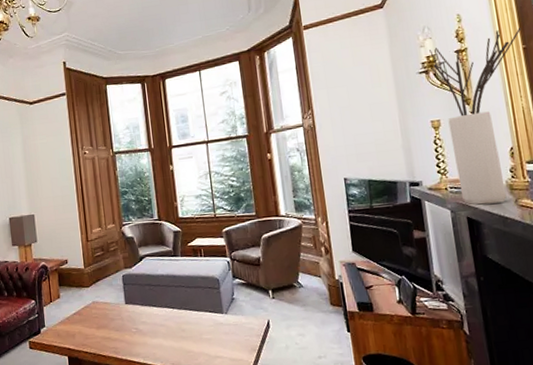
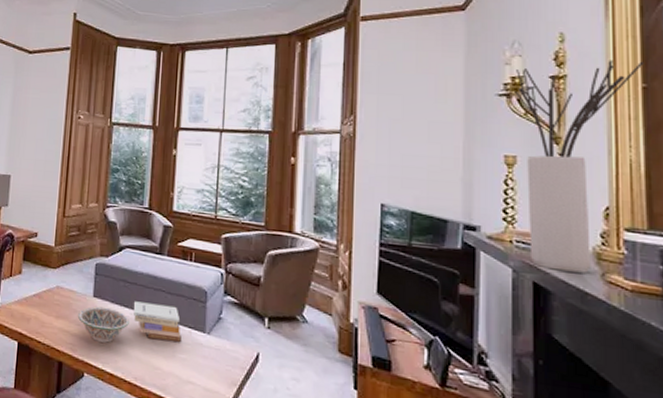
decorative bowl: none [114,310,160,341] -> present [77,306,129,343]
books: none [160,297,205,329] -> present [133,301,181,342]

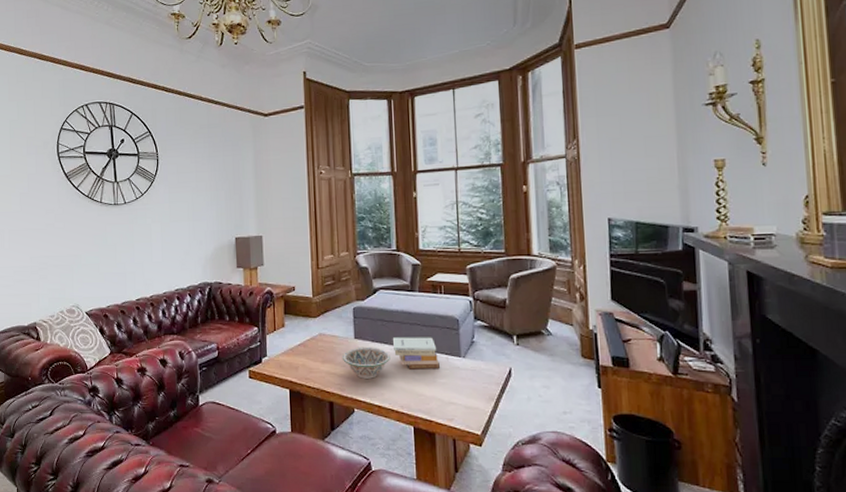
vase: present [515,60,644,273] -> none [719,58,832,258]

